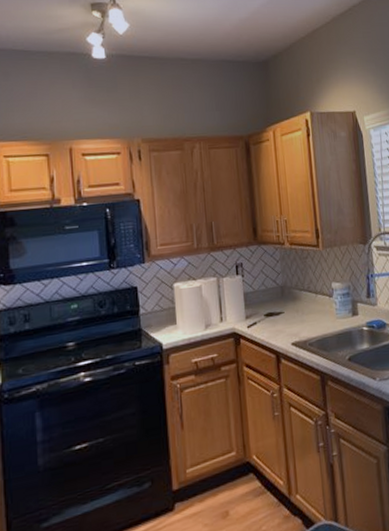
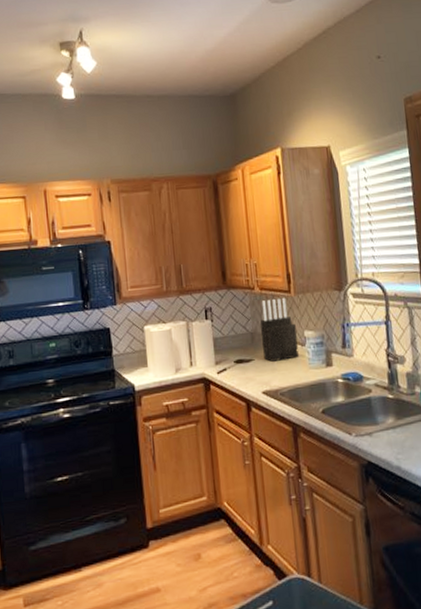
knife block: none [290,251,327,314] -> present [260,297,299,362]

